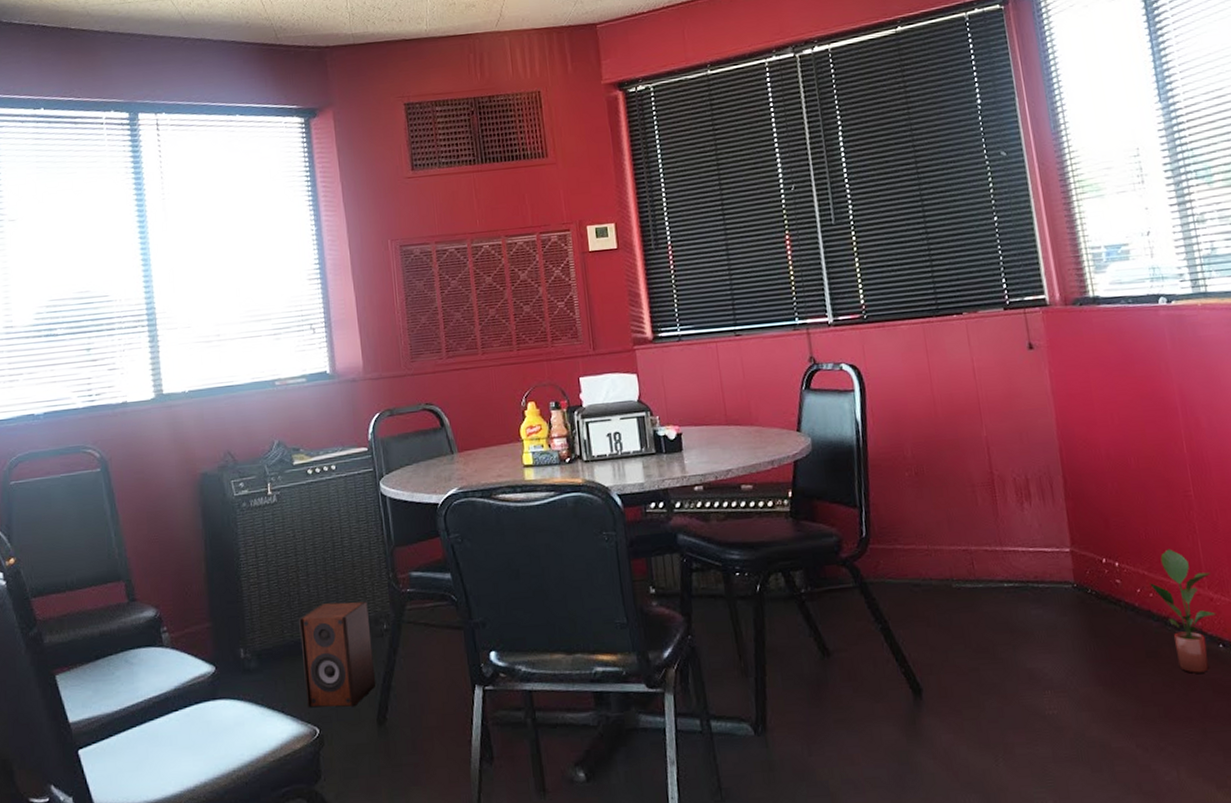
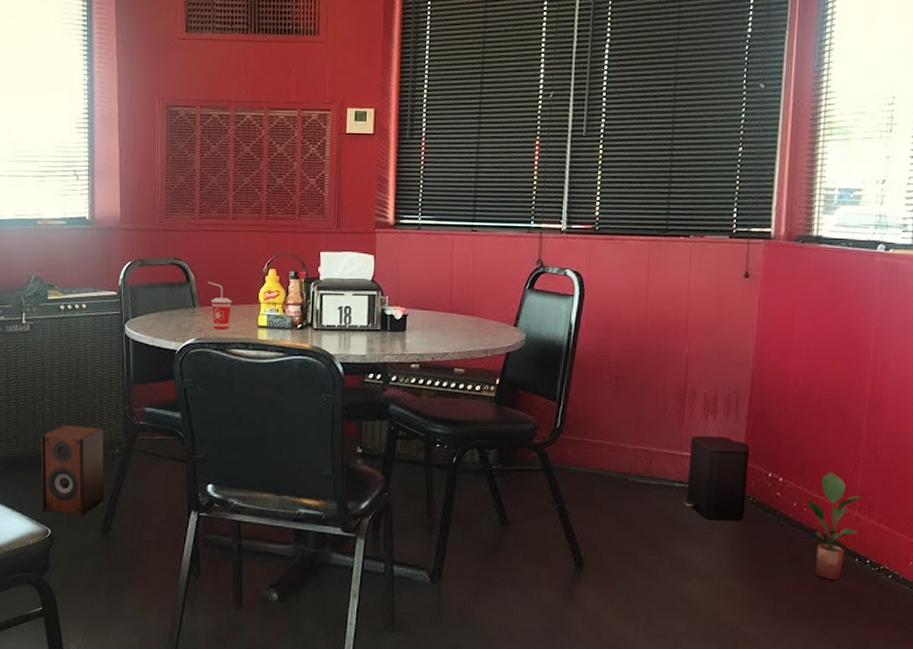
beverage cup: none [463,423,493,475] -> present [207,281,232,329]
pedal bin: none [1010,523,1087,621] -> present [681,435,750,522]

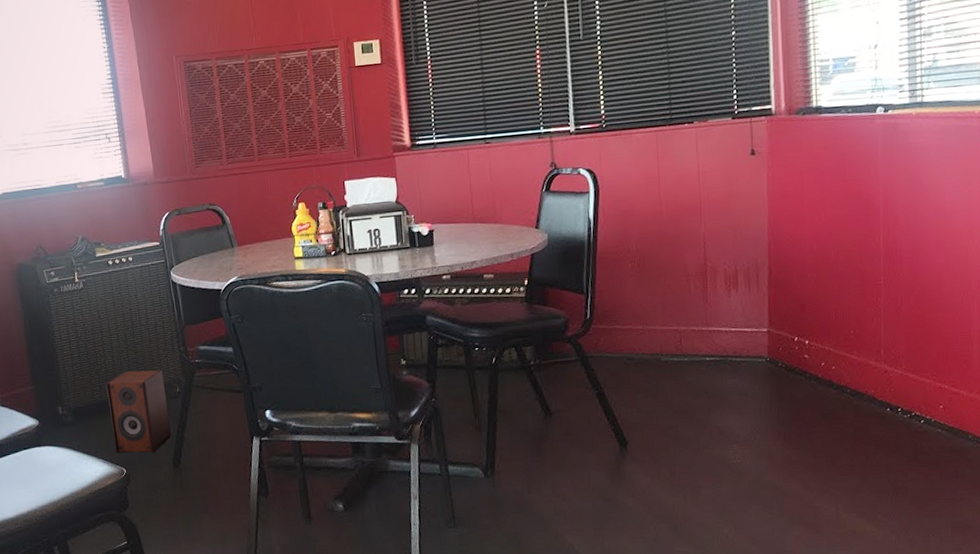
beverage cup: present [207,281,232,329] -> none [242,221,268,265]
pedal bin: present [681,435,750,522] -> none [714,308,776,389]
potted plant: present [806,472,864,580] -> none [833,329,889,431]

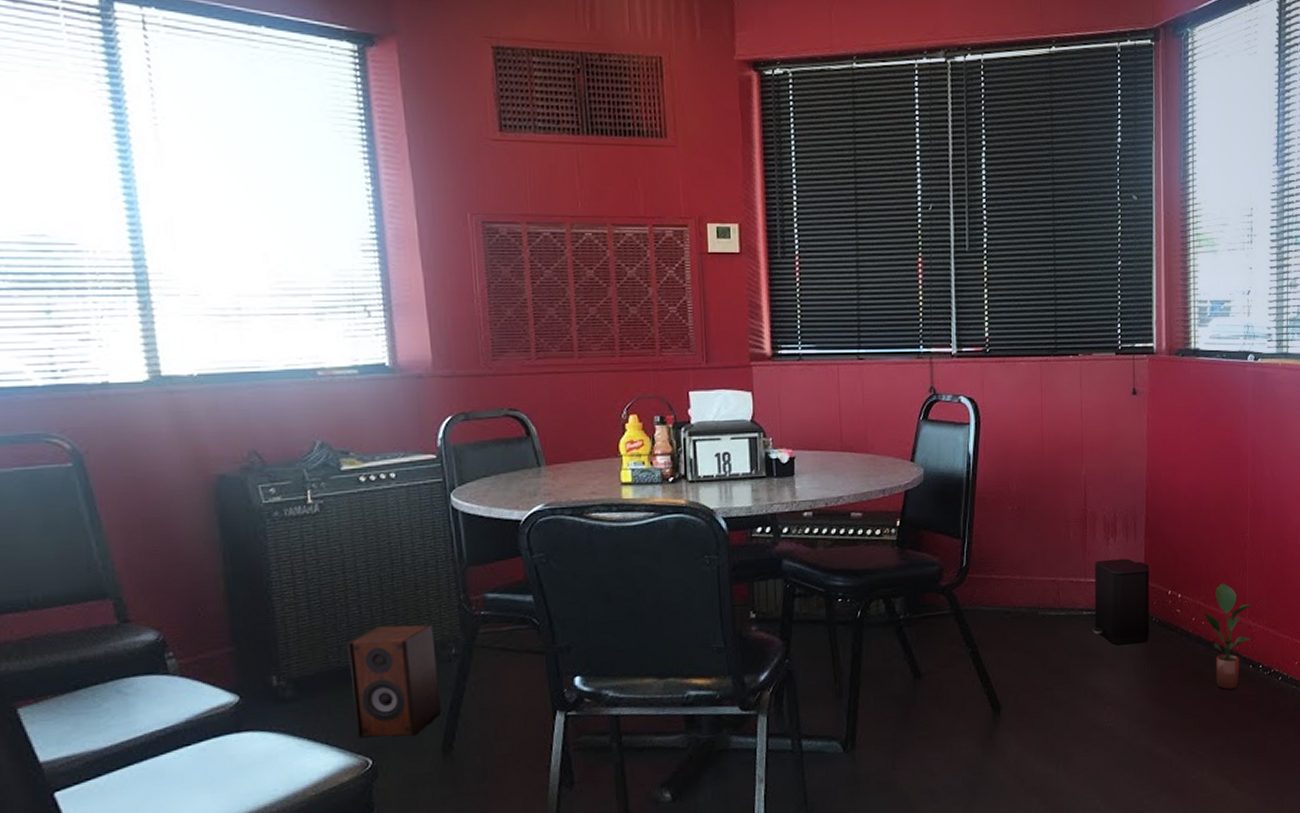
pedal bin: none [714,308,776,389] -> present [1090,558,1150,646]
potted plant: none [833,329,889,431] -> present [1203,583,1253,690]

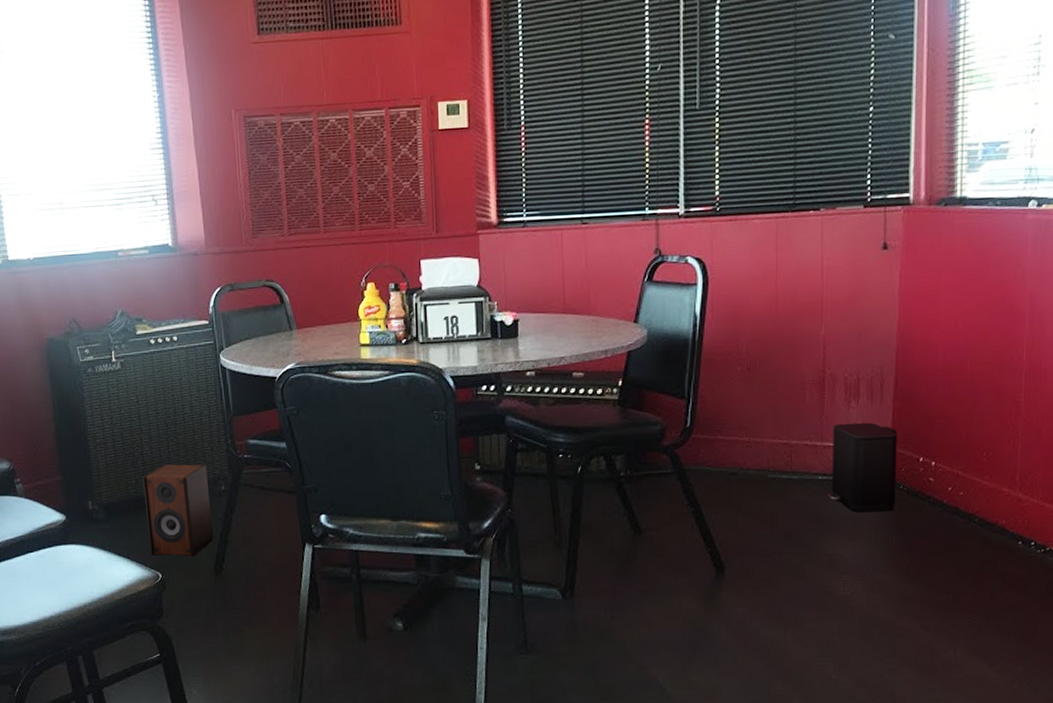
potted plant: present [1203,583,1253,690] -> none [962,451,1025,566]

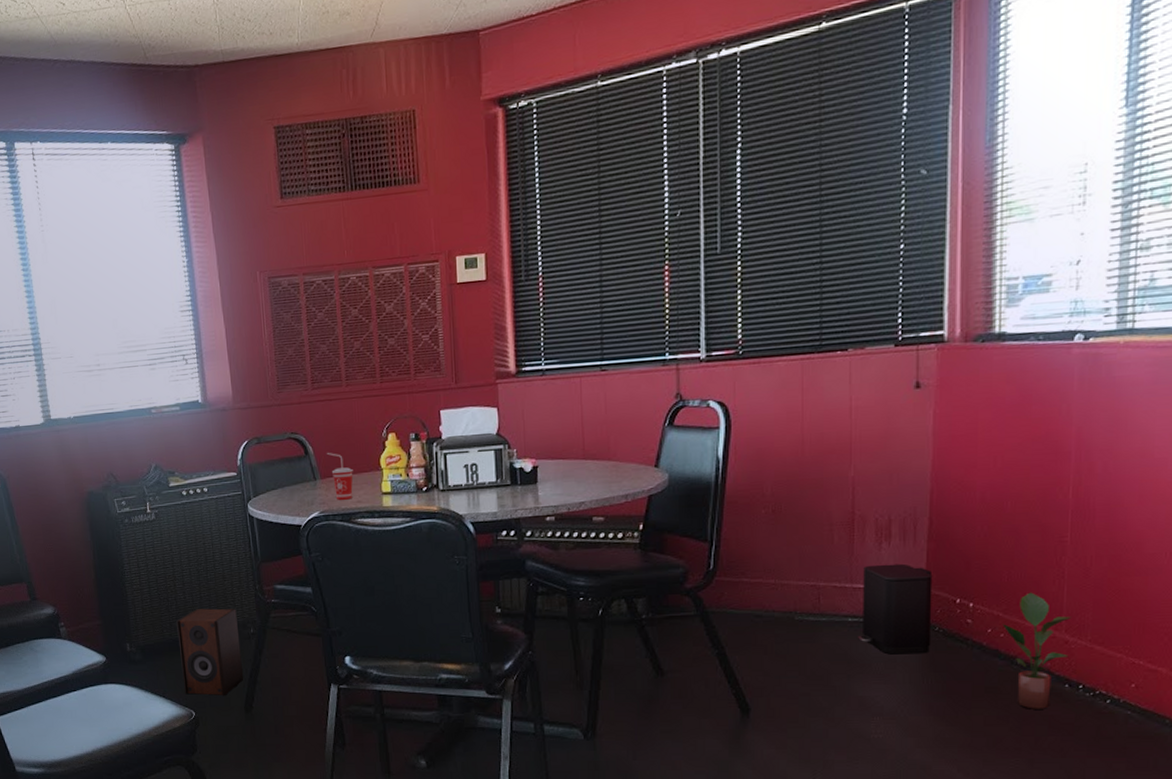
beverage cup: none [303,301,331,351] -> present [326,452,353,500]
potted plant: none [962,451,1025,566] -> present [1002,592,1072,709]

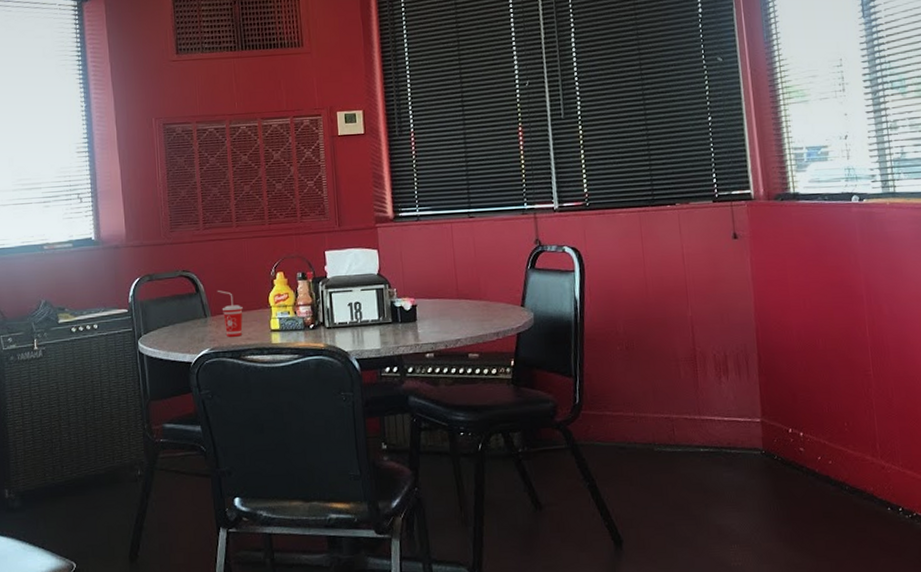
speaker: present [176,608,244,696] -> none [60,449,130,545]
pedal bin: present [857,563,933,655] -> none [708,396,772,483]
potted plant: present [1002,592,1072,709] -> none [829,421,887,533]

